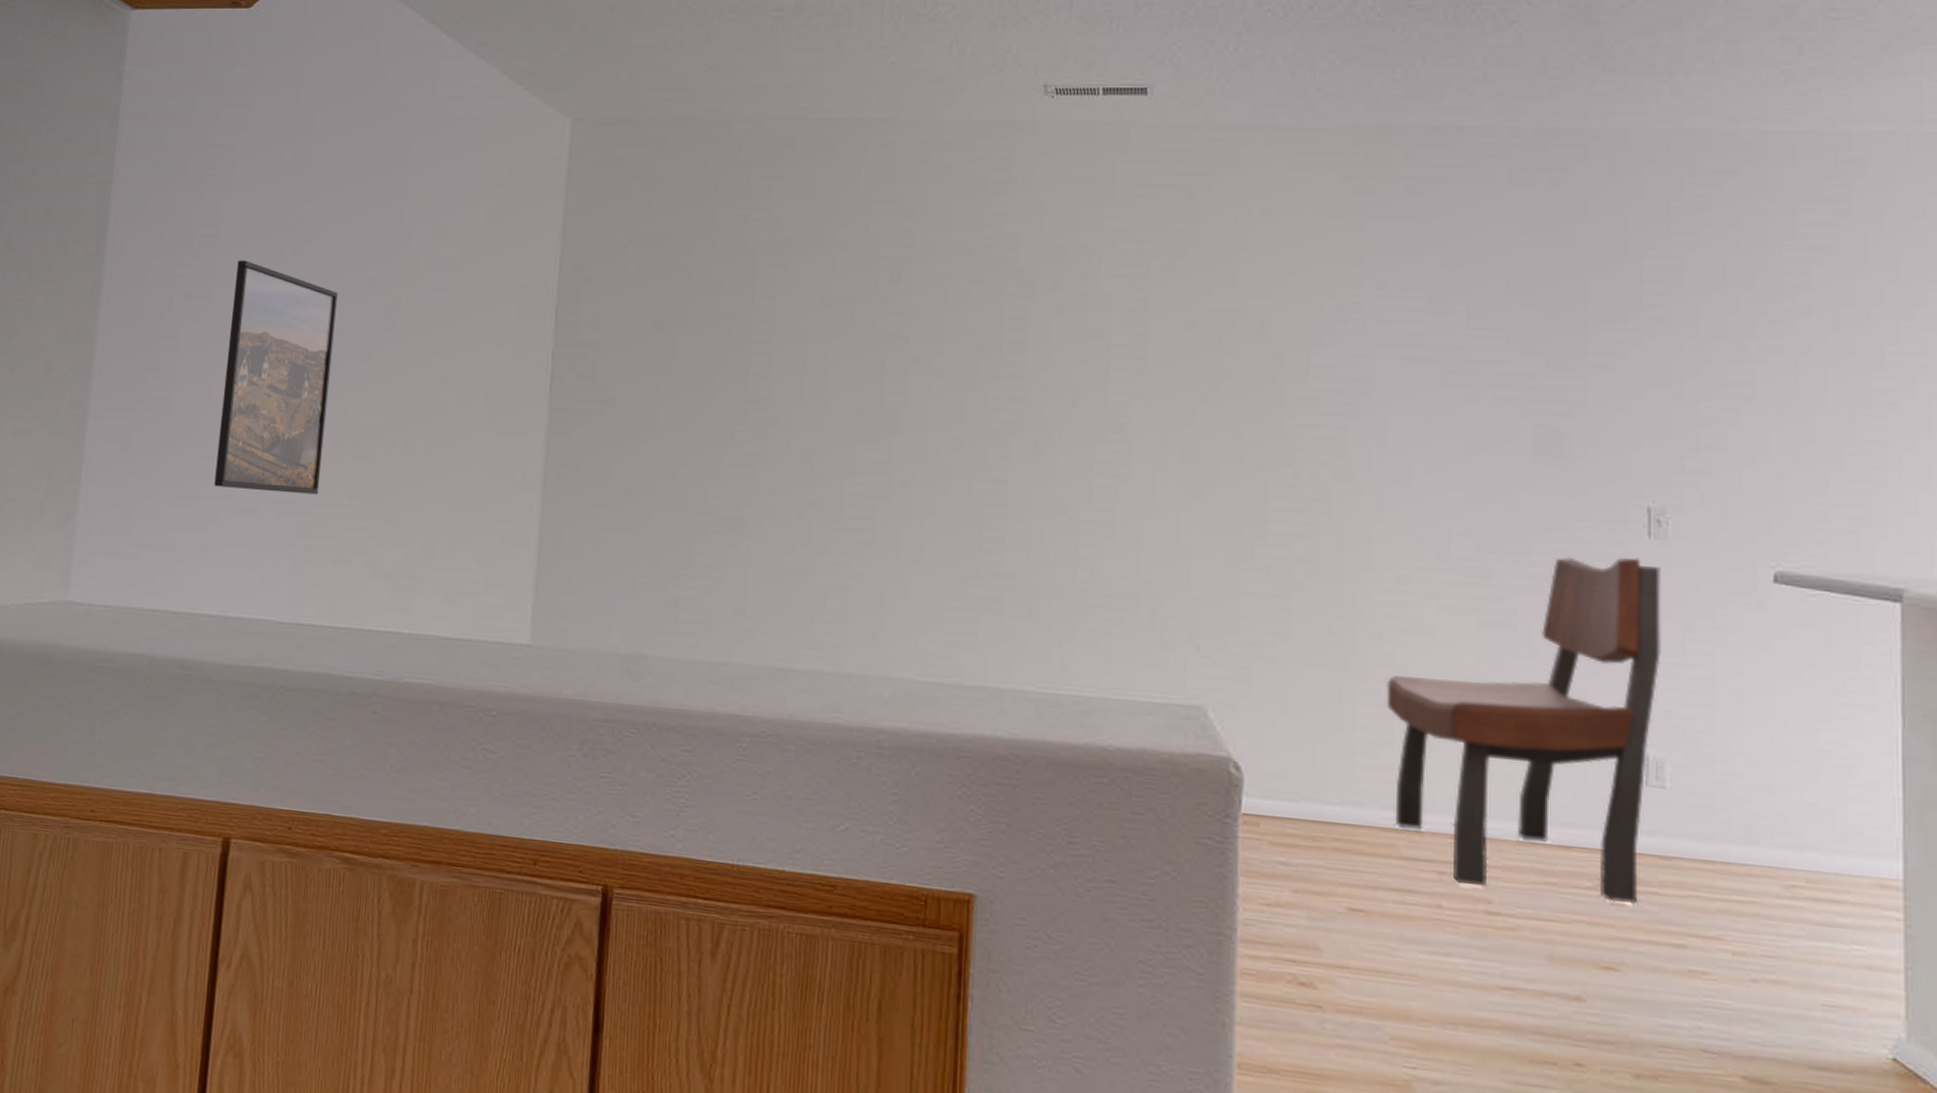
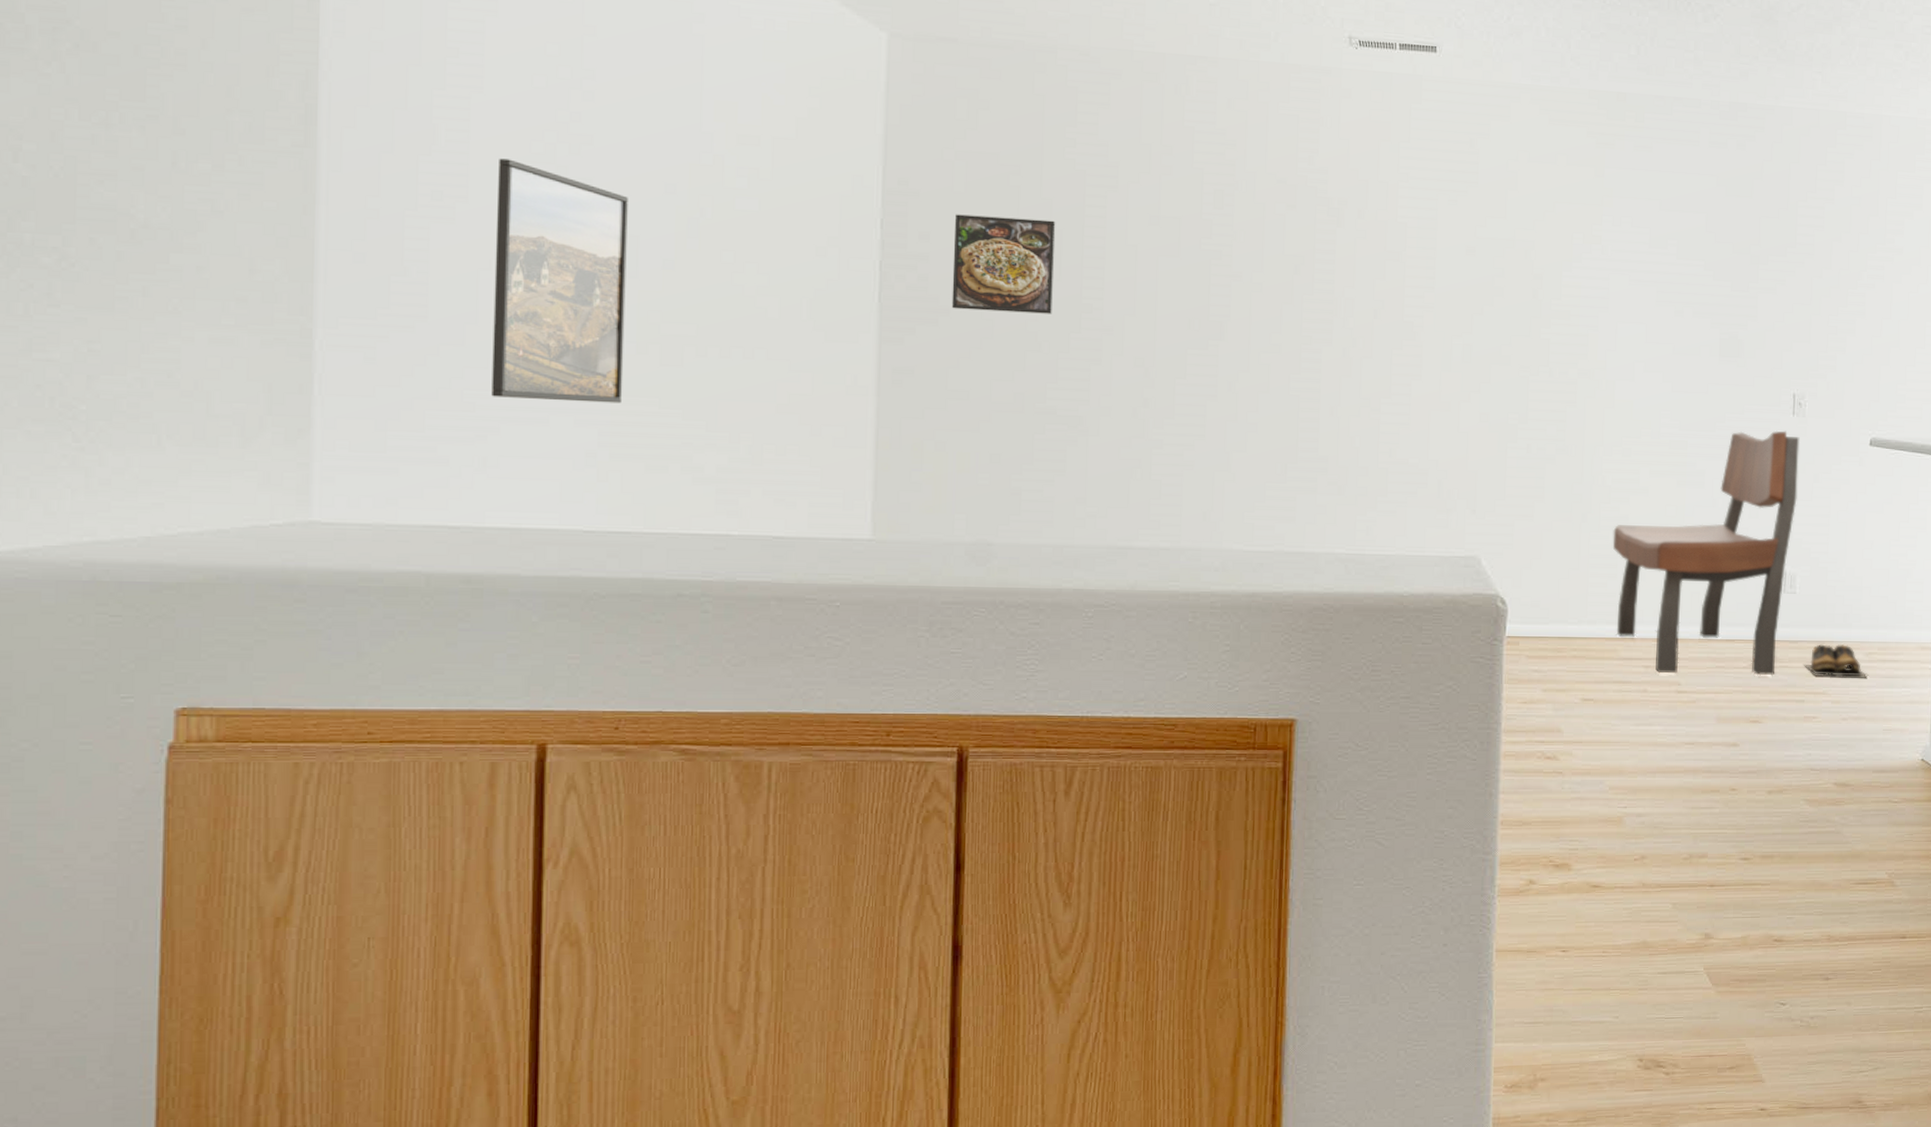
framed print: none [618,299,725,404] -> present [951,214,1056,314]
shoes: none [1683,865,1792,922] -> present [1804,644,1869,677]

